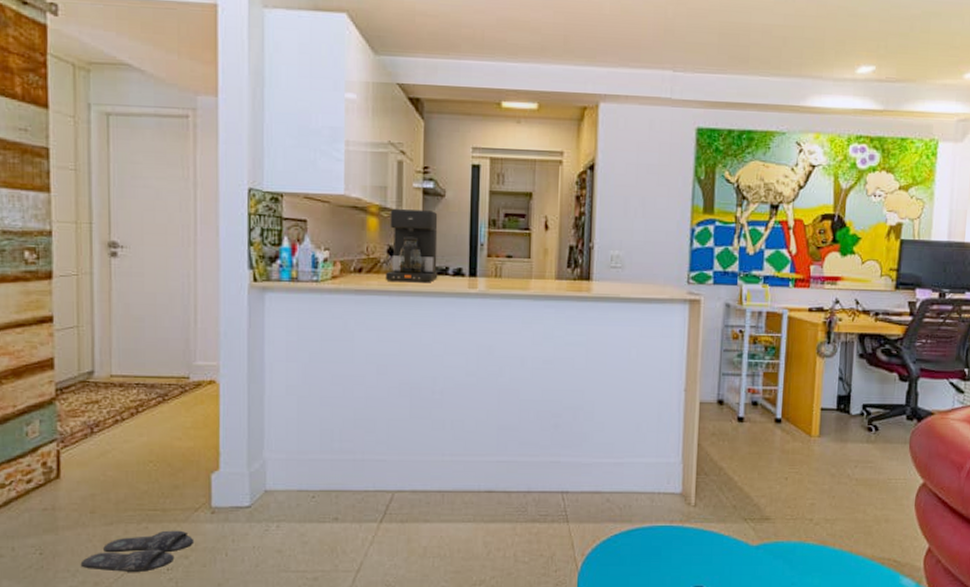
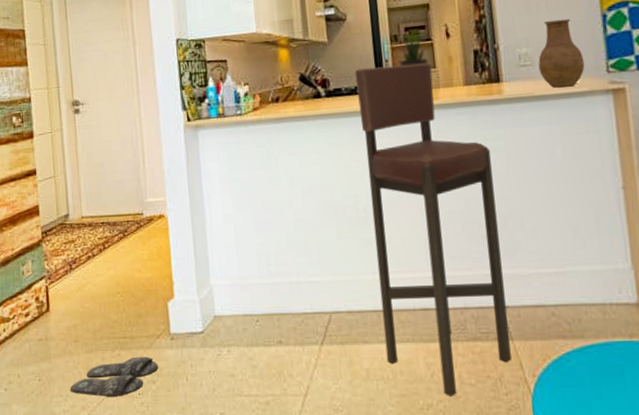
coffee maker: present [386,209,438,283] -> none [298,35,349,108]
bar stool: none [446,249,573,573] -> present [354,63,511,396]
planter: none [495,222,524,253] -> present [399,36,428,66]
vase: none [628,227,669,293] -> present [538,18,585,88]

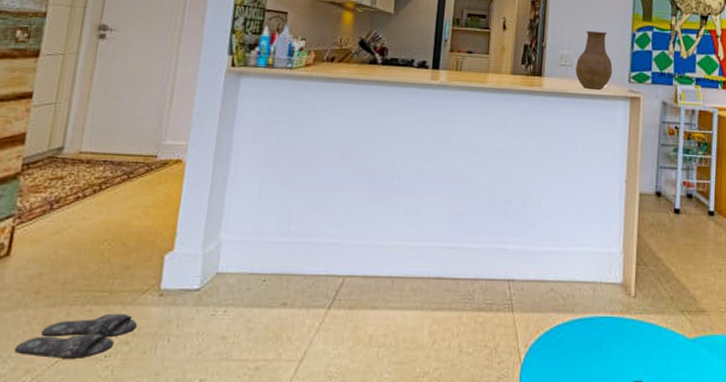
bar stool: present [354,63,511,396] -> none [392,43,524,364]
planter: present [399,36,428,66] -> none [457,21,484,49]

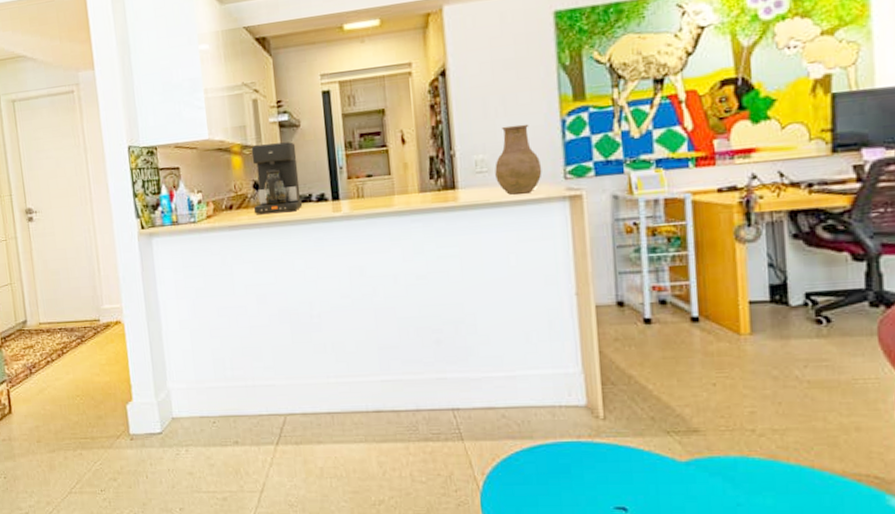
slippers: present [14,313,137,359] -> none [34,456,119,493]
coffee maker: none [355,6,408,74] -> present [251,142,303,215]

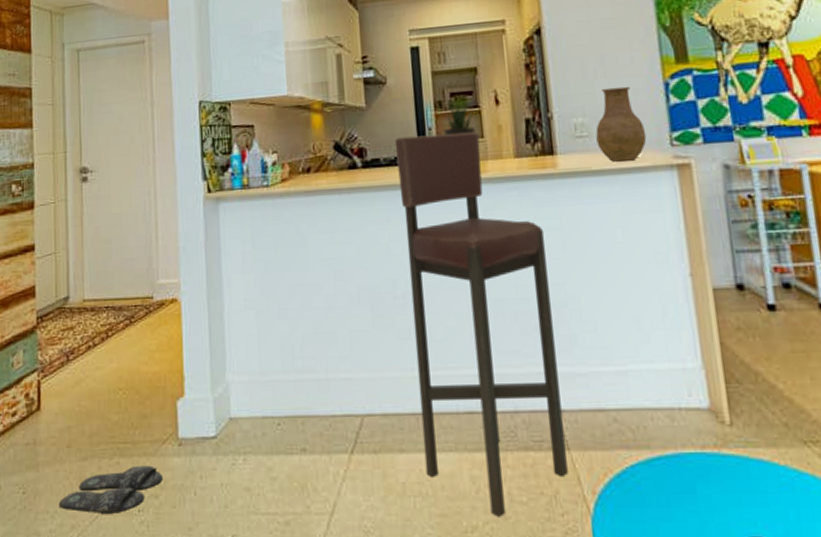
slippers: none [34,456,119,493] -> present [58,465,162,513]
coffee maker: present [251,142,303,215] -> none [333,100,388,179]
bar stool: none [308,170,461,493] -> present [394,132,568,517]
planter: none [354,142,383,173] -> present [444,102,476,135]

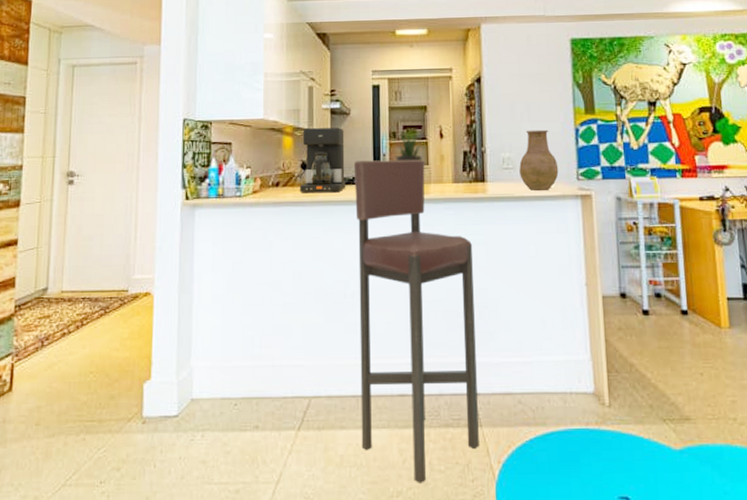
slippers: present [58,465,162,513] -> none [23,441,125,485]
coffee maker: none [333,100,388,179] -> present [300,128,346,194]

